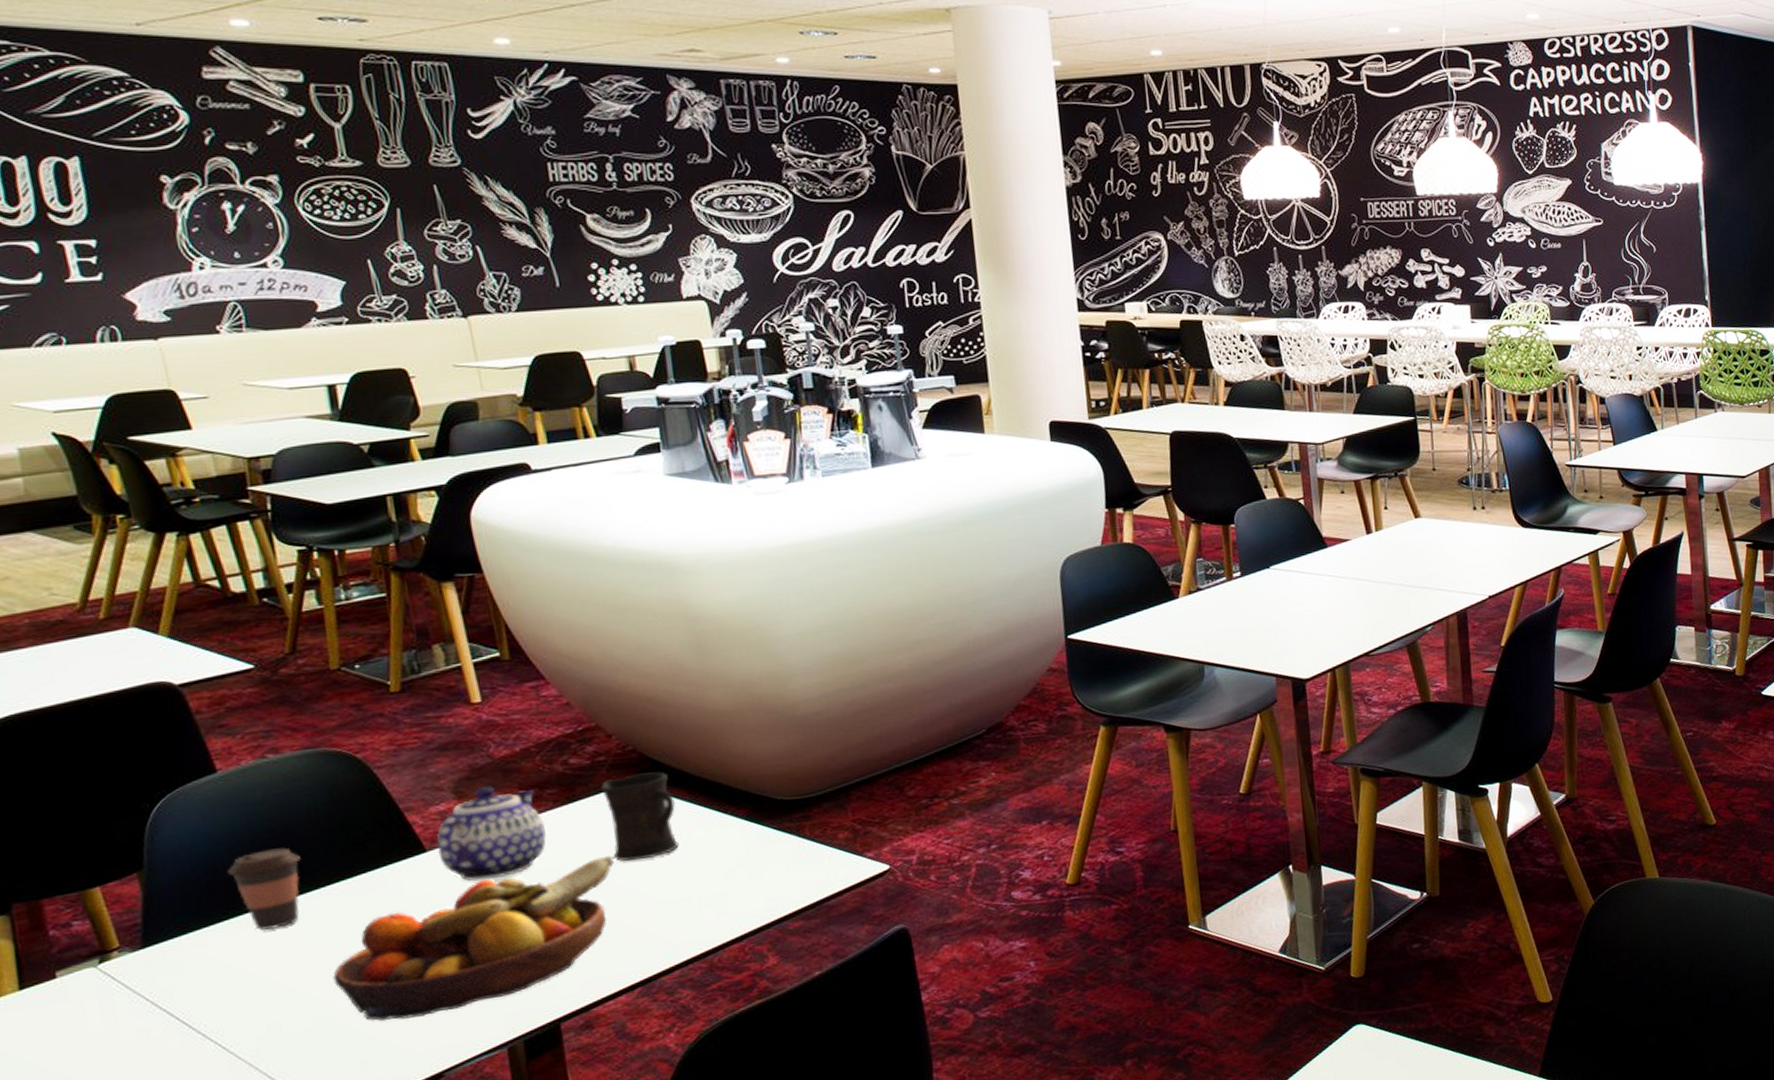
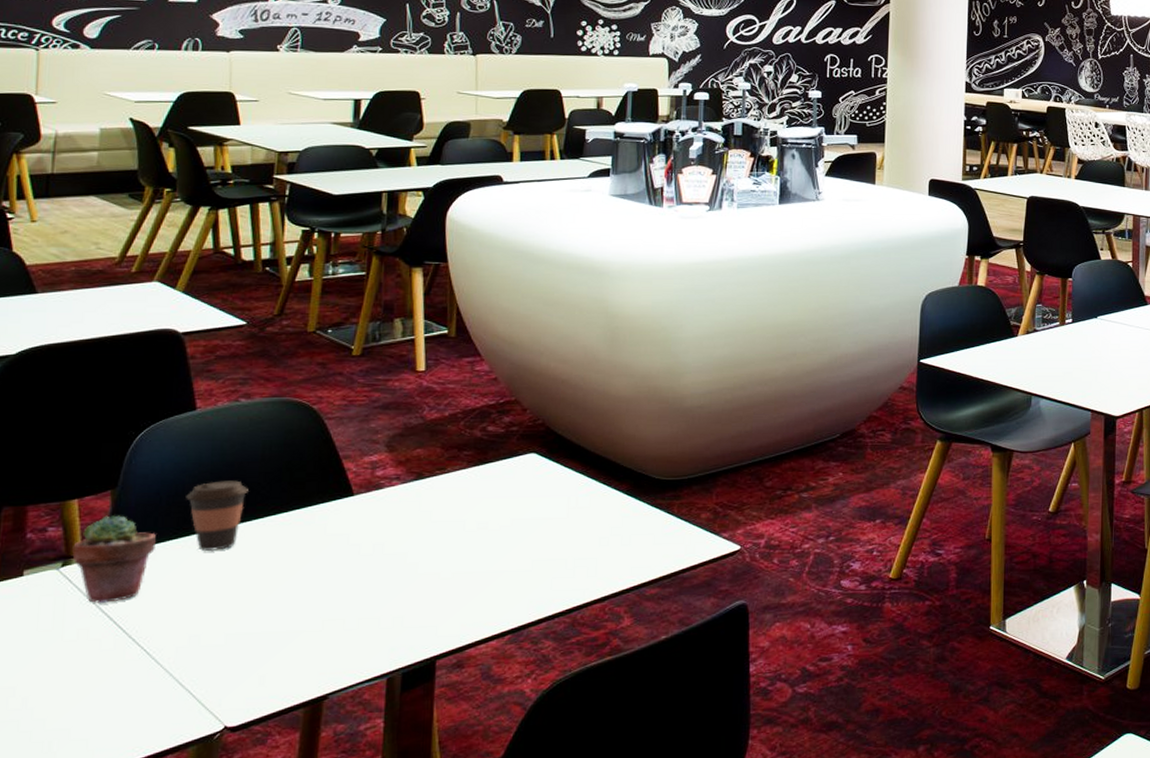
potted succulent: none [106,900,205,1001] -> present [72,515,156,604]
fruit bowl: present [333,855,614,1022] -> none [253,514,508,643]
teapot: present [436,785,547,881] -> none [363,443,456,526]
mug: present [601,772,679,862] -> none [508,445,569,521]

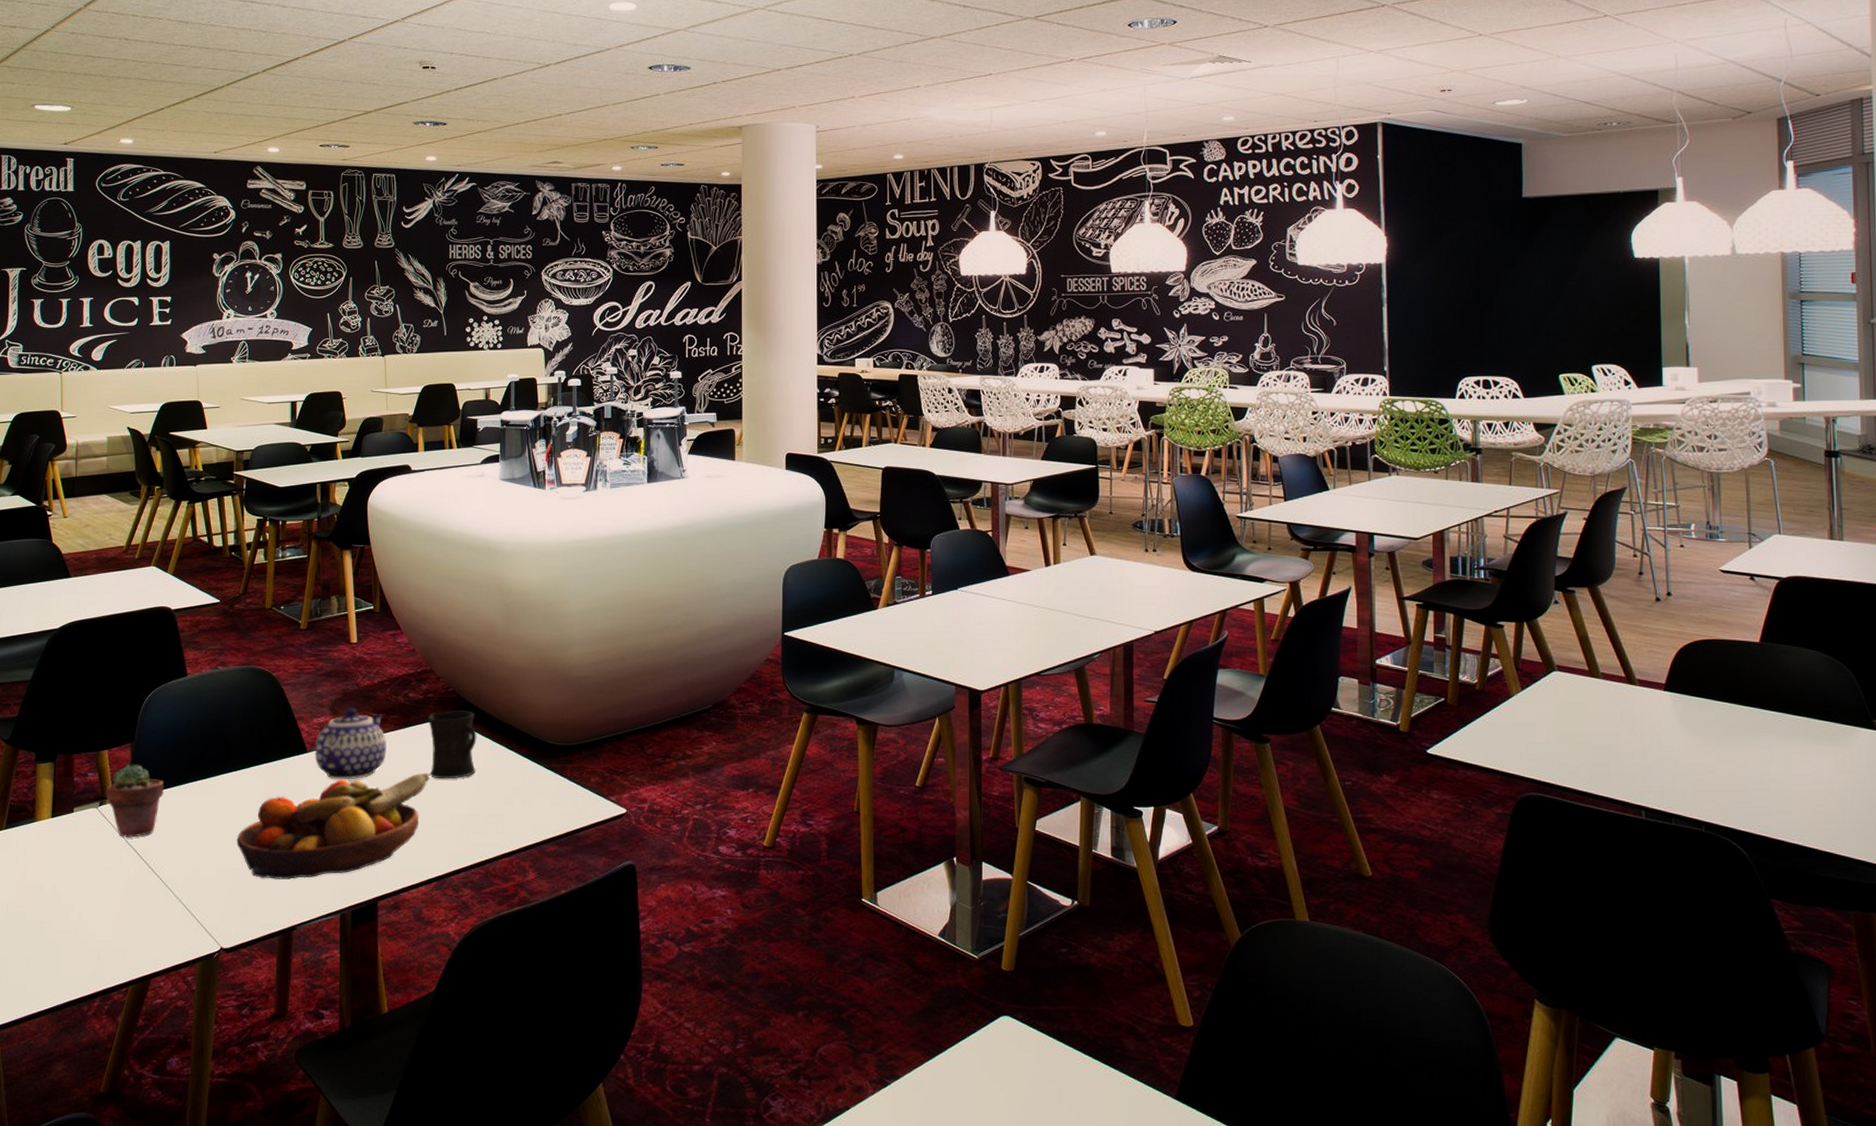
coffee cup: present [186,480,248,551] -> none [183,737,228,797]
fruit bowl: none [253,514,508,643] -> present [236,772,429,880]
teapot: none [363,443,456,526] -> present [315,707,386,780]
mug: none [508,445,569,521] -> present [428,711,477,779]

